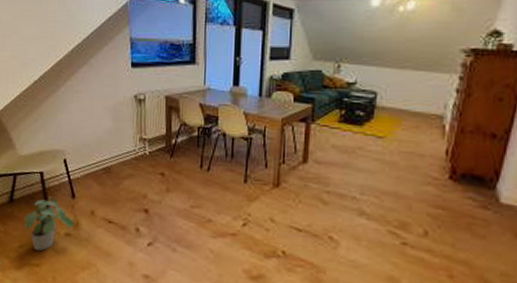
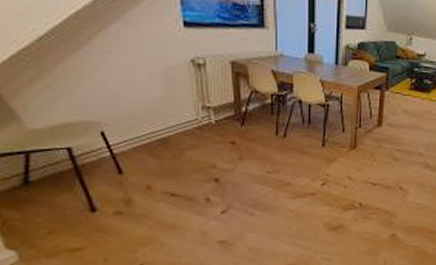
potted plant: present [23,196,74,252] -> none [49,174,125,235]

